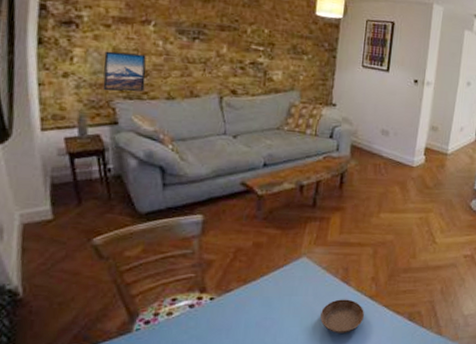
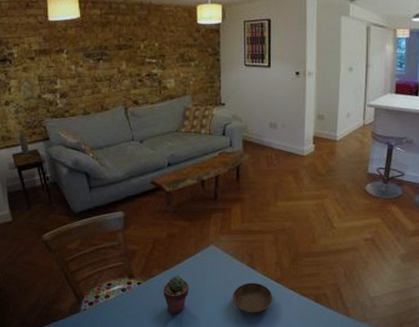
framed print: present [102,51,146,92] -> none [32,79,66,113]
potted succulent: none [240,290,272,335] -> present [163,275,189,315]

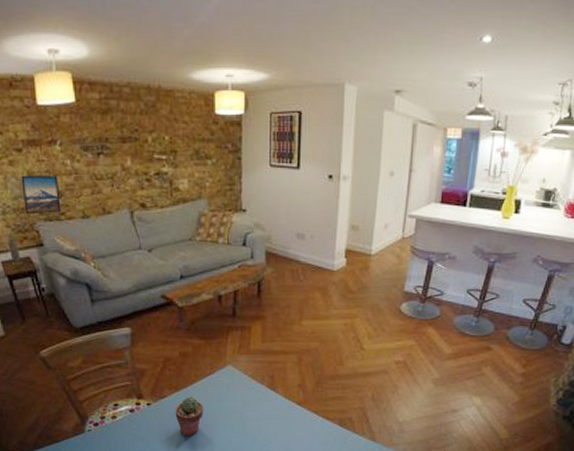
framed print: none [32,79,66,113] -> present [21,175,61,215]
saucer: present [233,283,273,314] -> none [251,405,295,437]

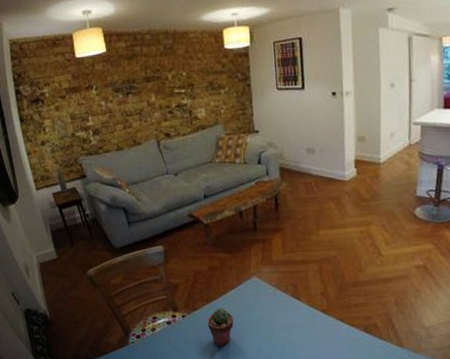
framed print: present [21,175,61,215] -> none [65,116,99,151]

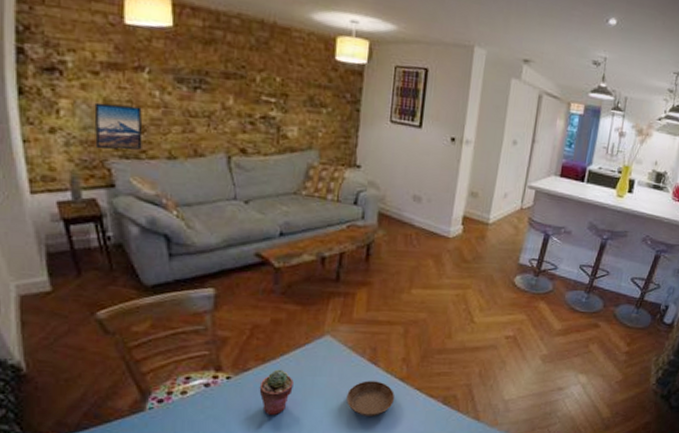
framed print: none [65,116,99,151] -> present [94,102,143,150]
saucer: none [278,314,321,346] -> present [346,381,395,417]

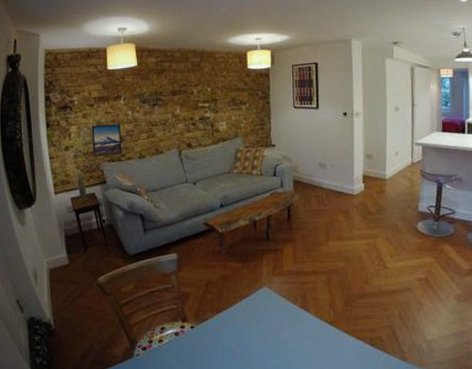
potted succulent: present [259,369,294,416] -> none [216,318,242,360]
saucer: present [346,381,395,417] -> none [286,325,328,359]

